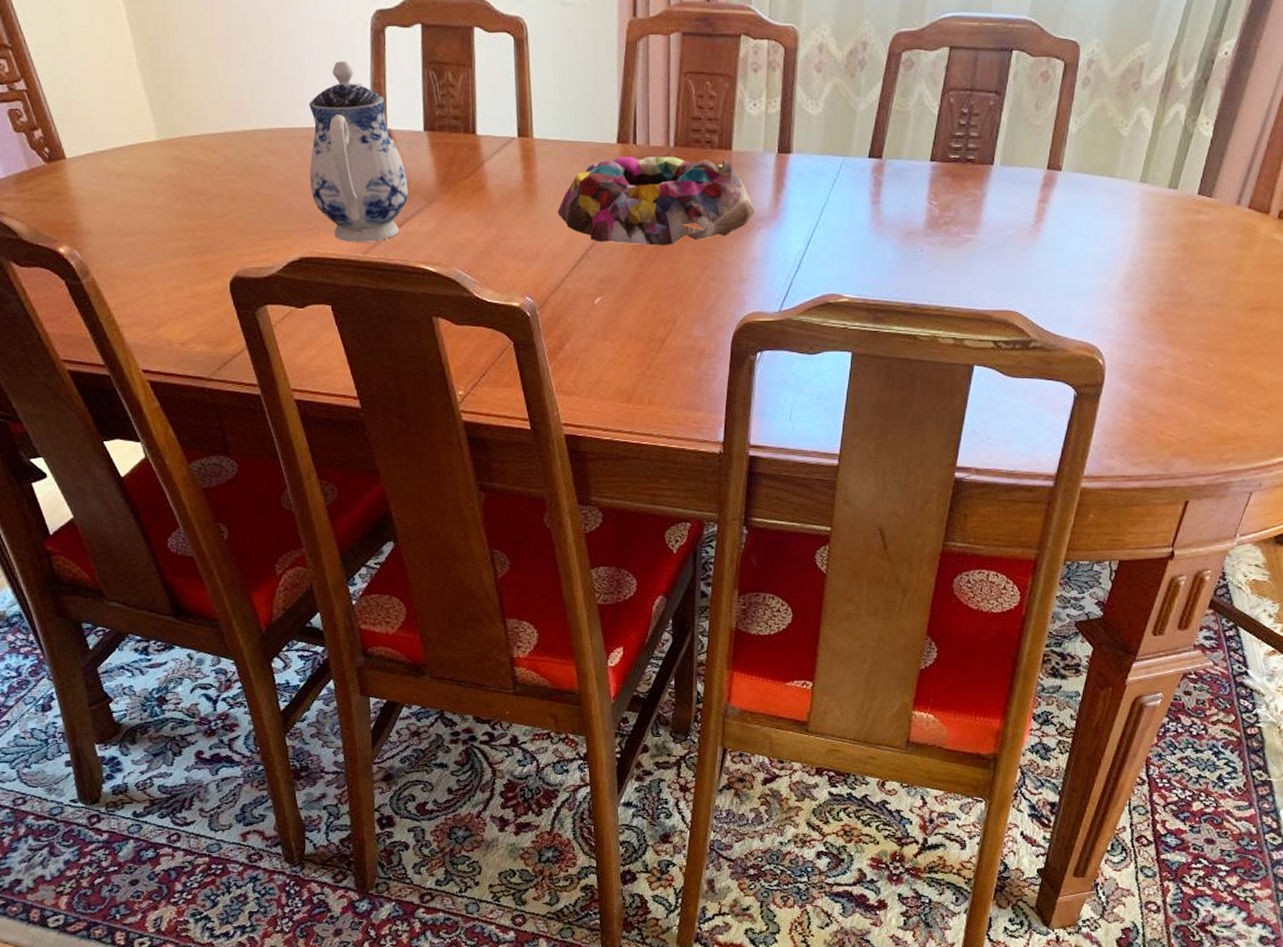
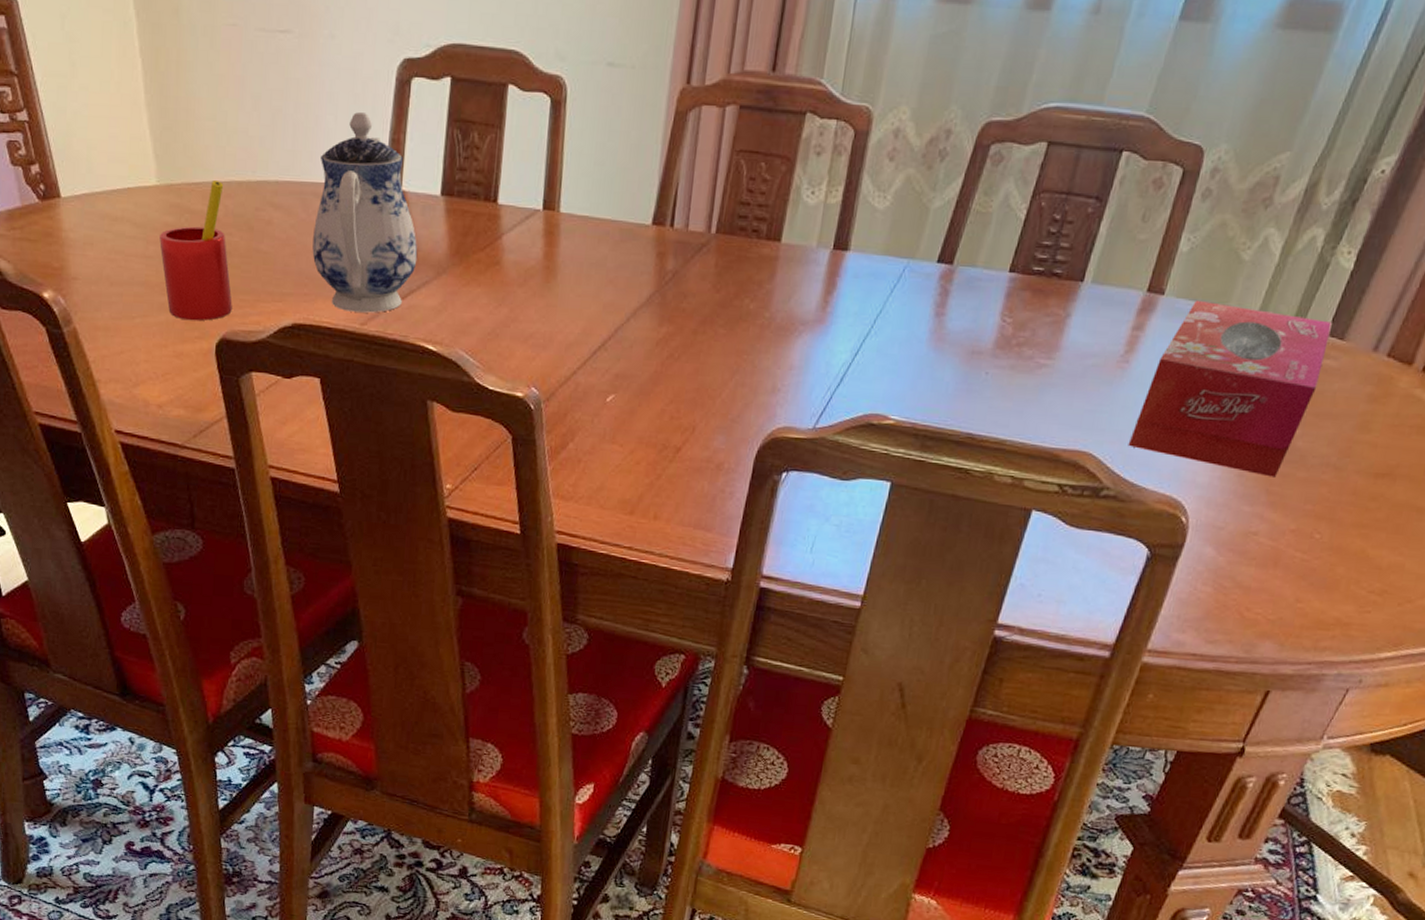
straw: none [165,133,242,263] -> present [159,181,232,321]
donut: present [557,156,756,246] -> none [577,239,800,344]
tissue box: none [1047,173,1202,319] -> present [1128,299,1333,477]

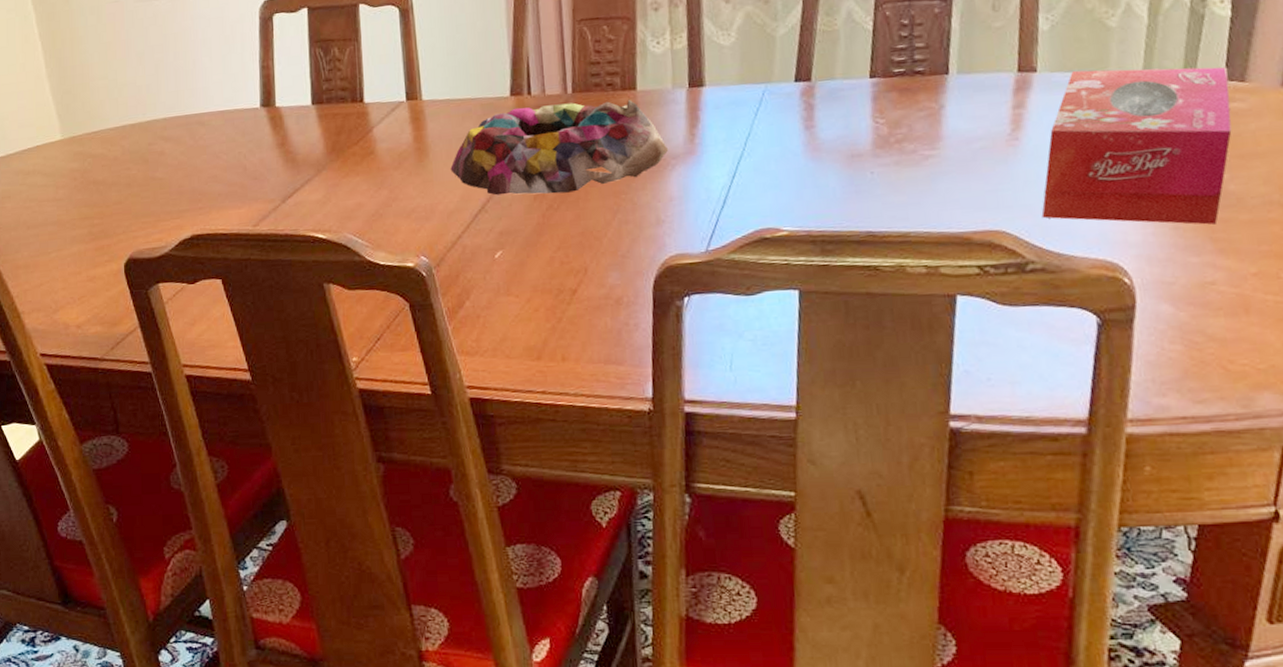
straw: present [159,181,232,321] -> none [67,127,136,248]
teapot: present [312,112,418,313] -> none [201,49,298,217]
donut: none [577,239,800,344] -> present [450,99,669,196]

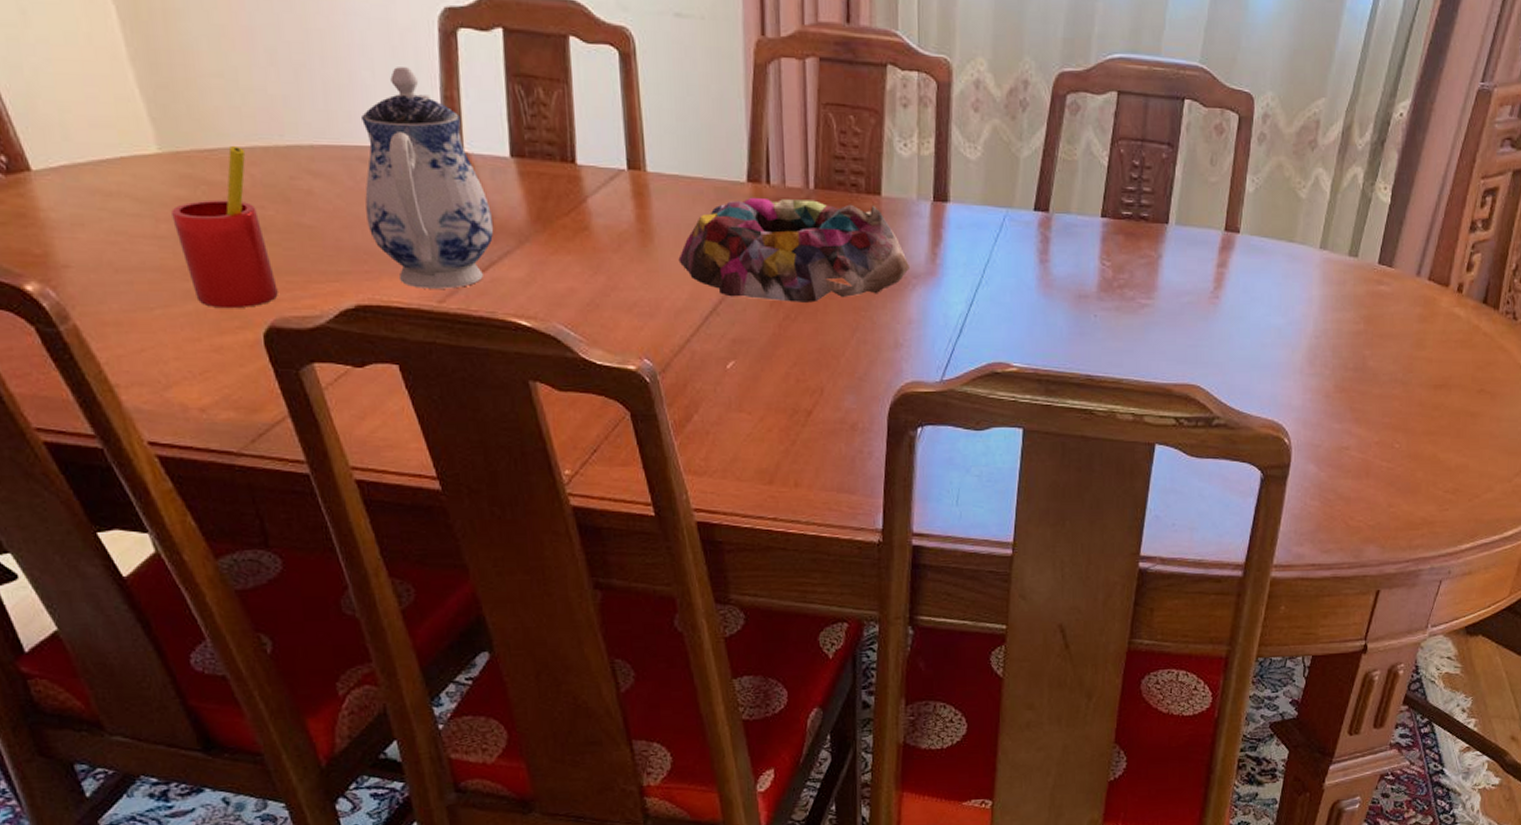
straw: none [67,127,136,248] -> present [171,146,278,309]
teapot: none [201,49,298,217] -> present [362,67,494,289]
tissue box: present [1041,67,1232,225] -> none [1229,236,1382,395]

